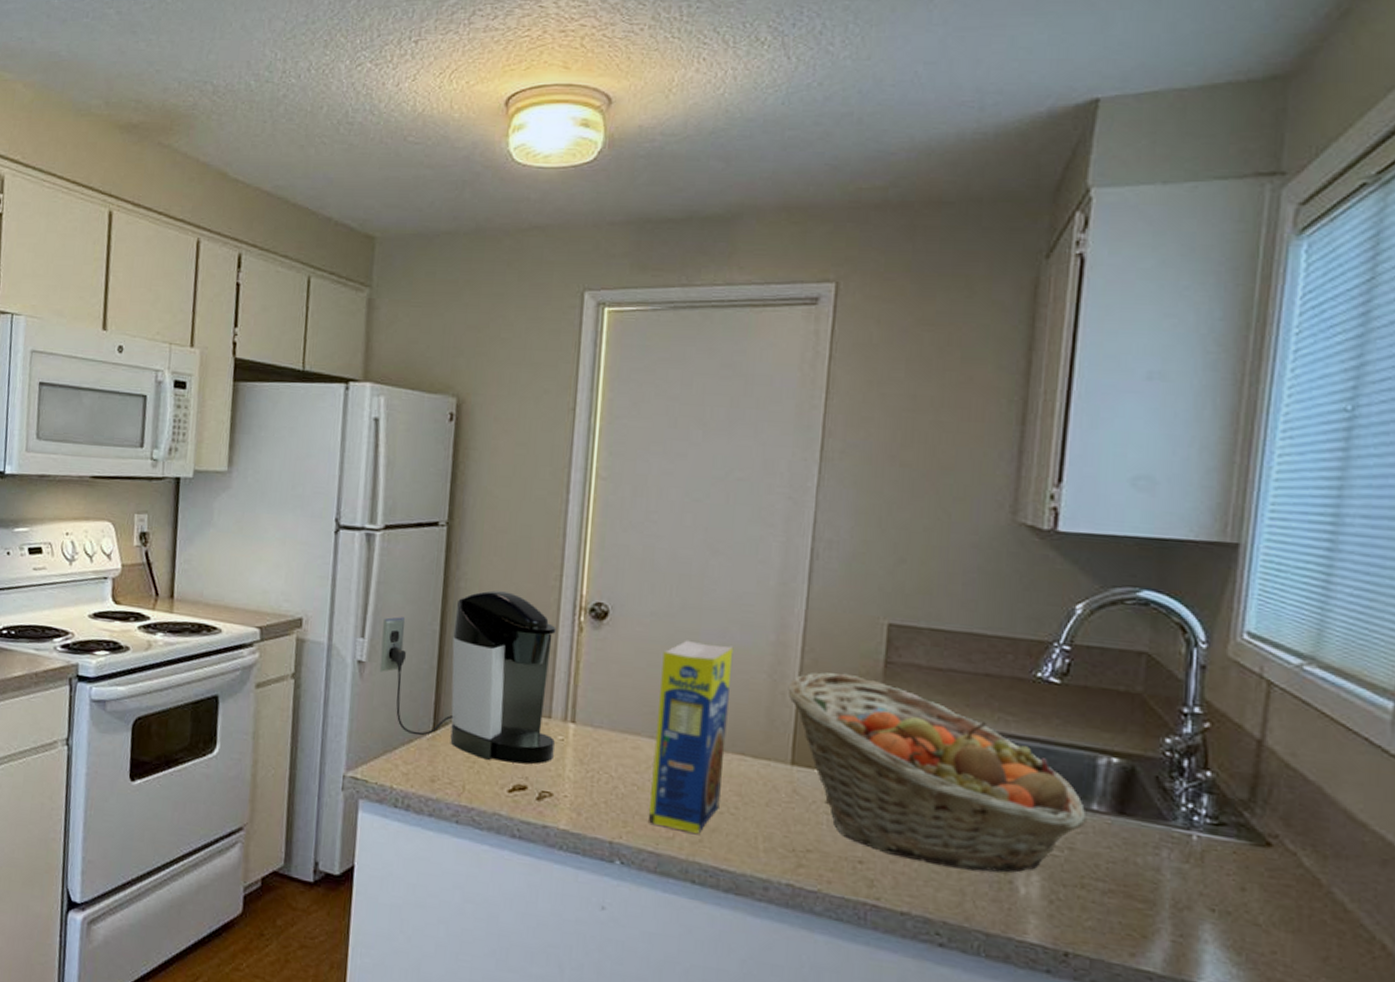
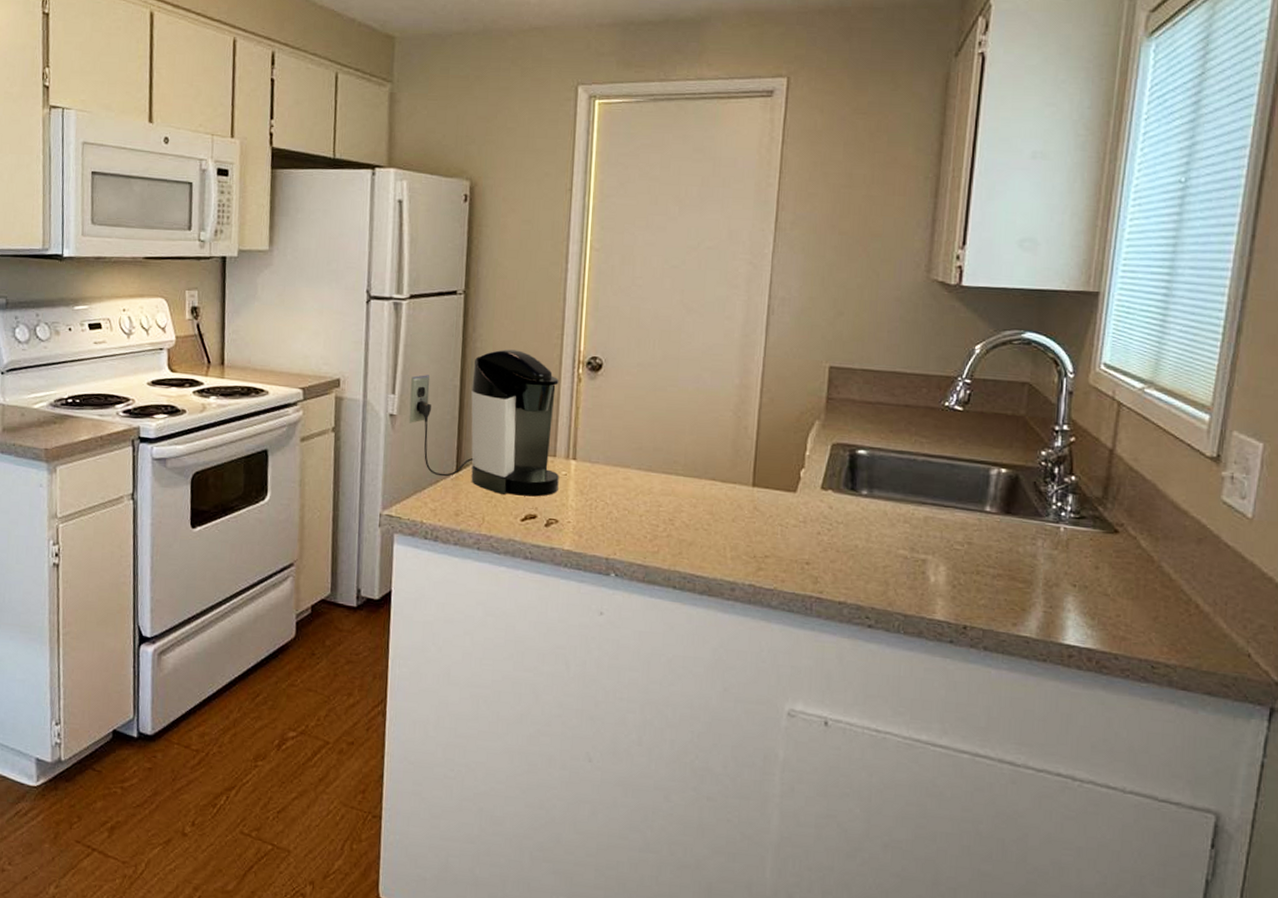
legume: present [649,640,734,834] -> none [638,386,706,547]
fruit basket: present [788,672,1087,873] -> none [749,408,982,566]

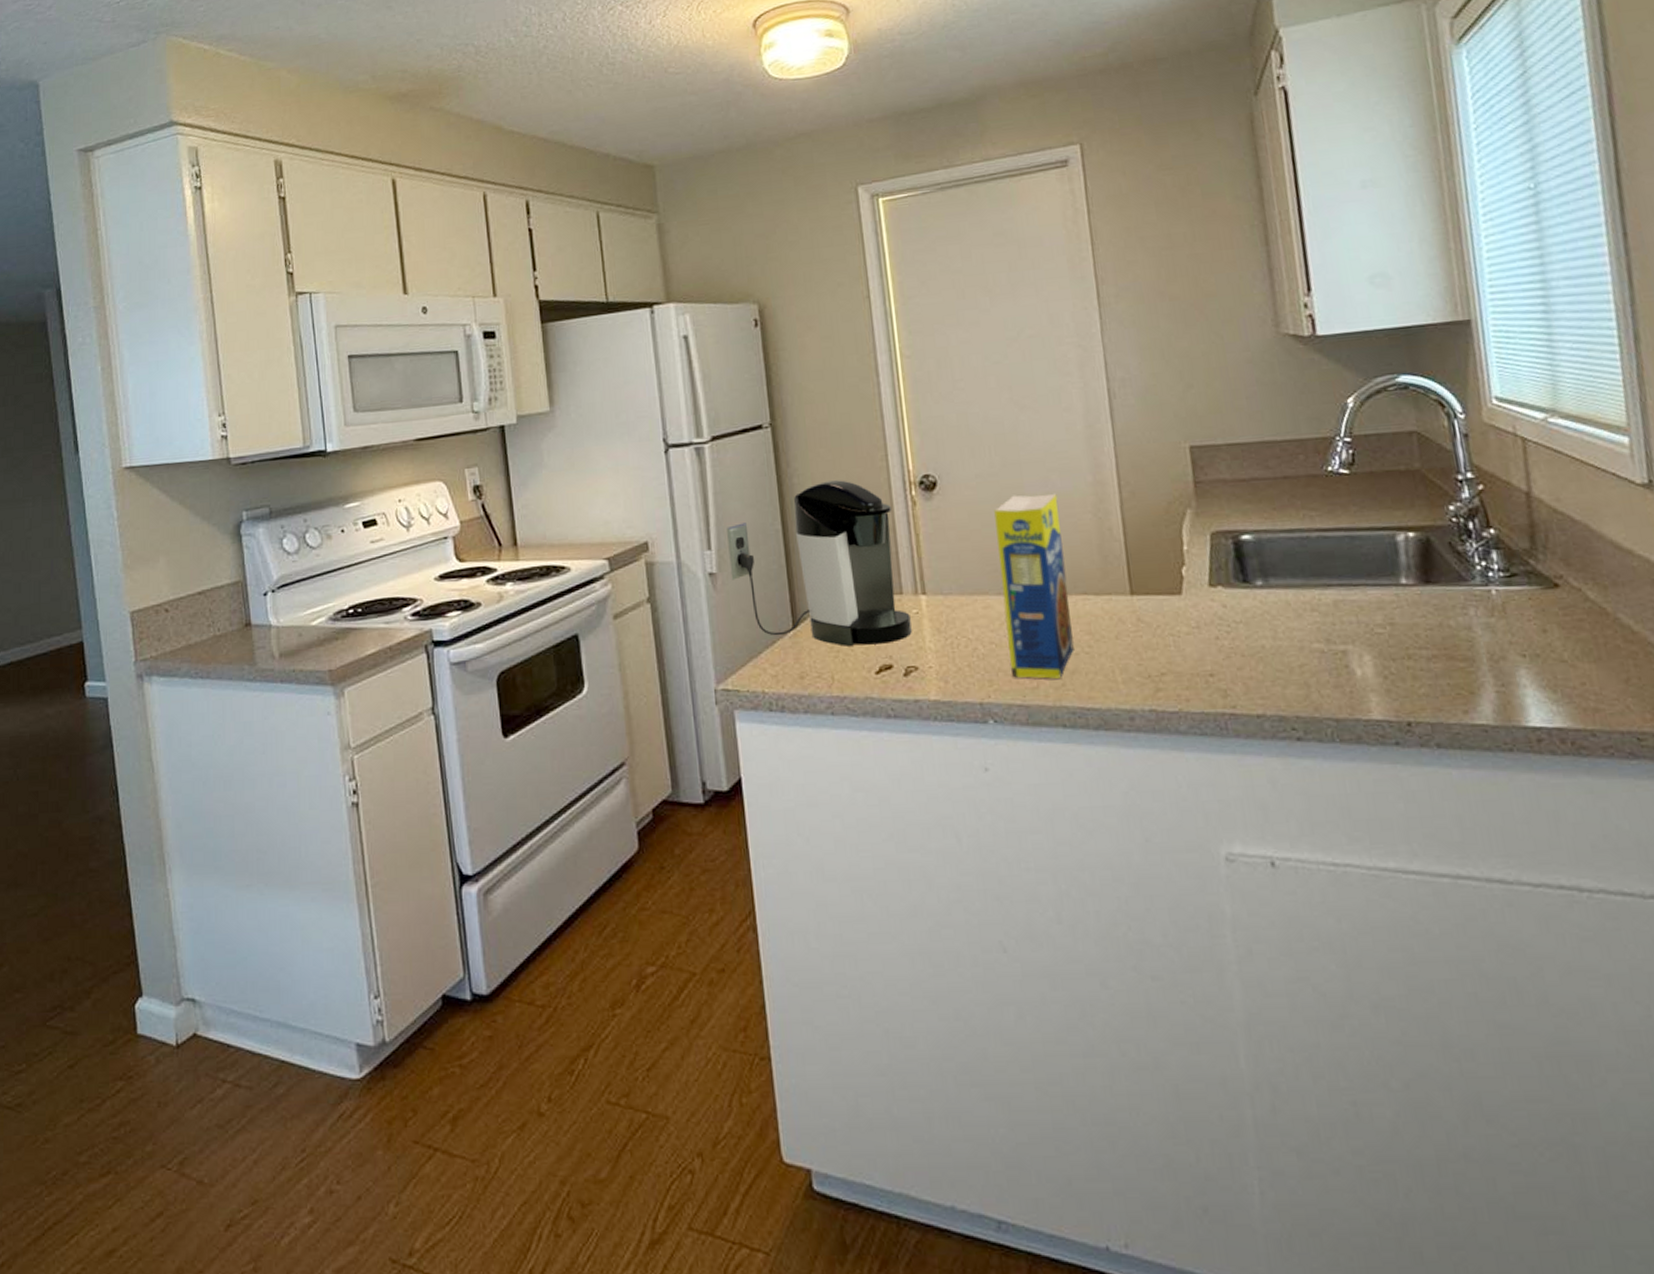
legume: none [638,386,706,547] -> present [994,493,1074,679]

